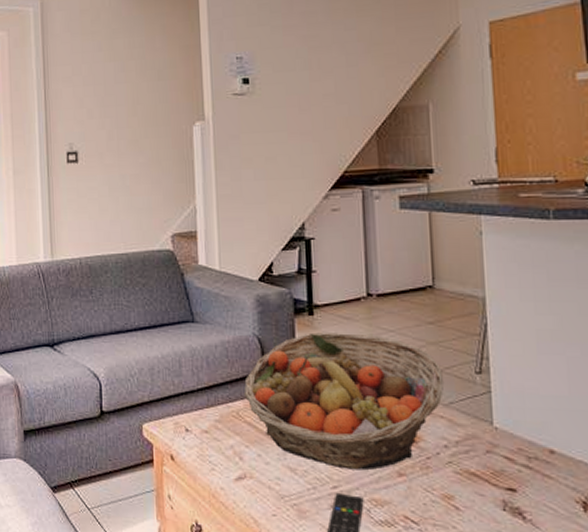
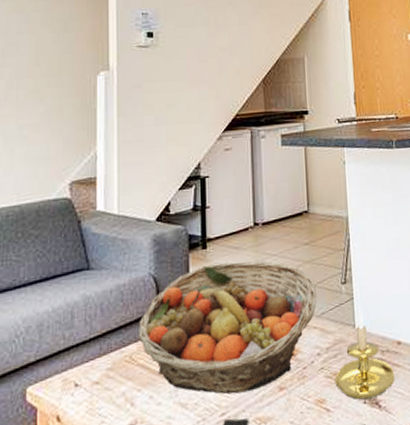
candle holder: none [465,403,545,507] -> present [334,307,395,400]

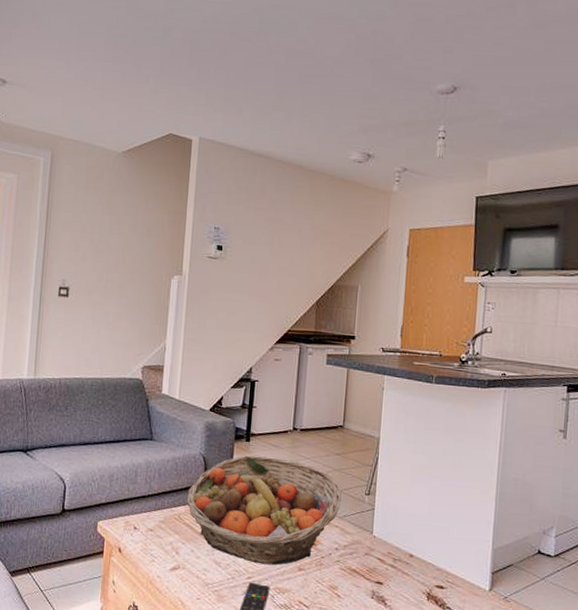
candle holder: present [334,307,395,400] -> none [347,518,403,596]

